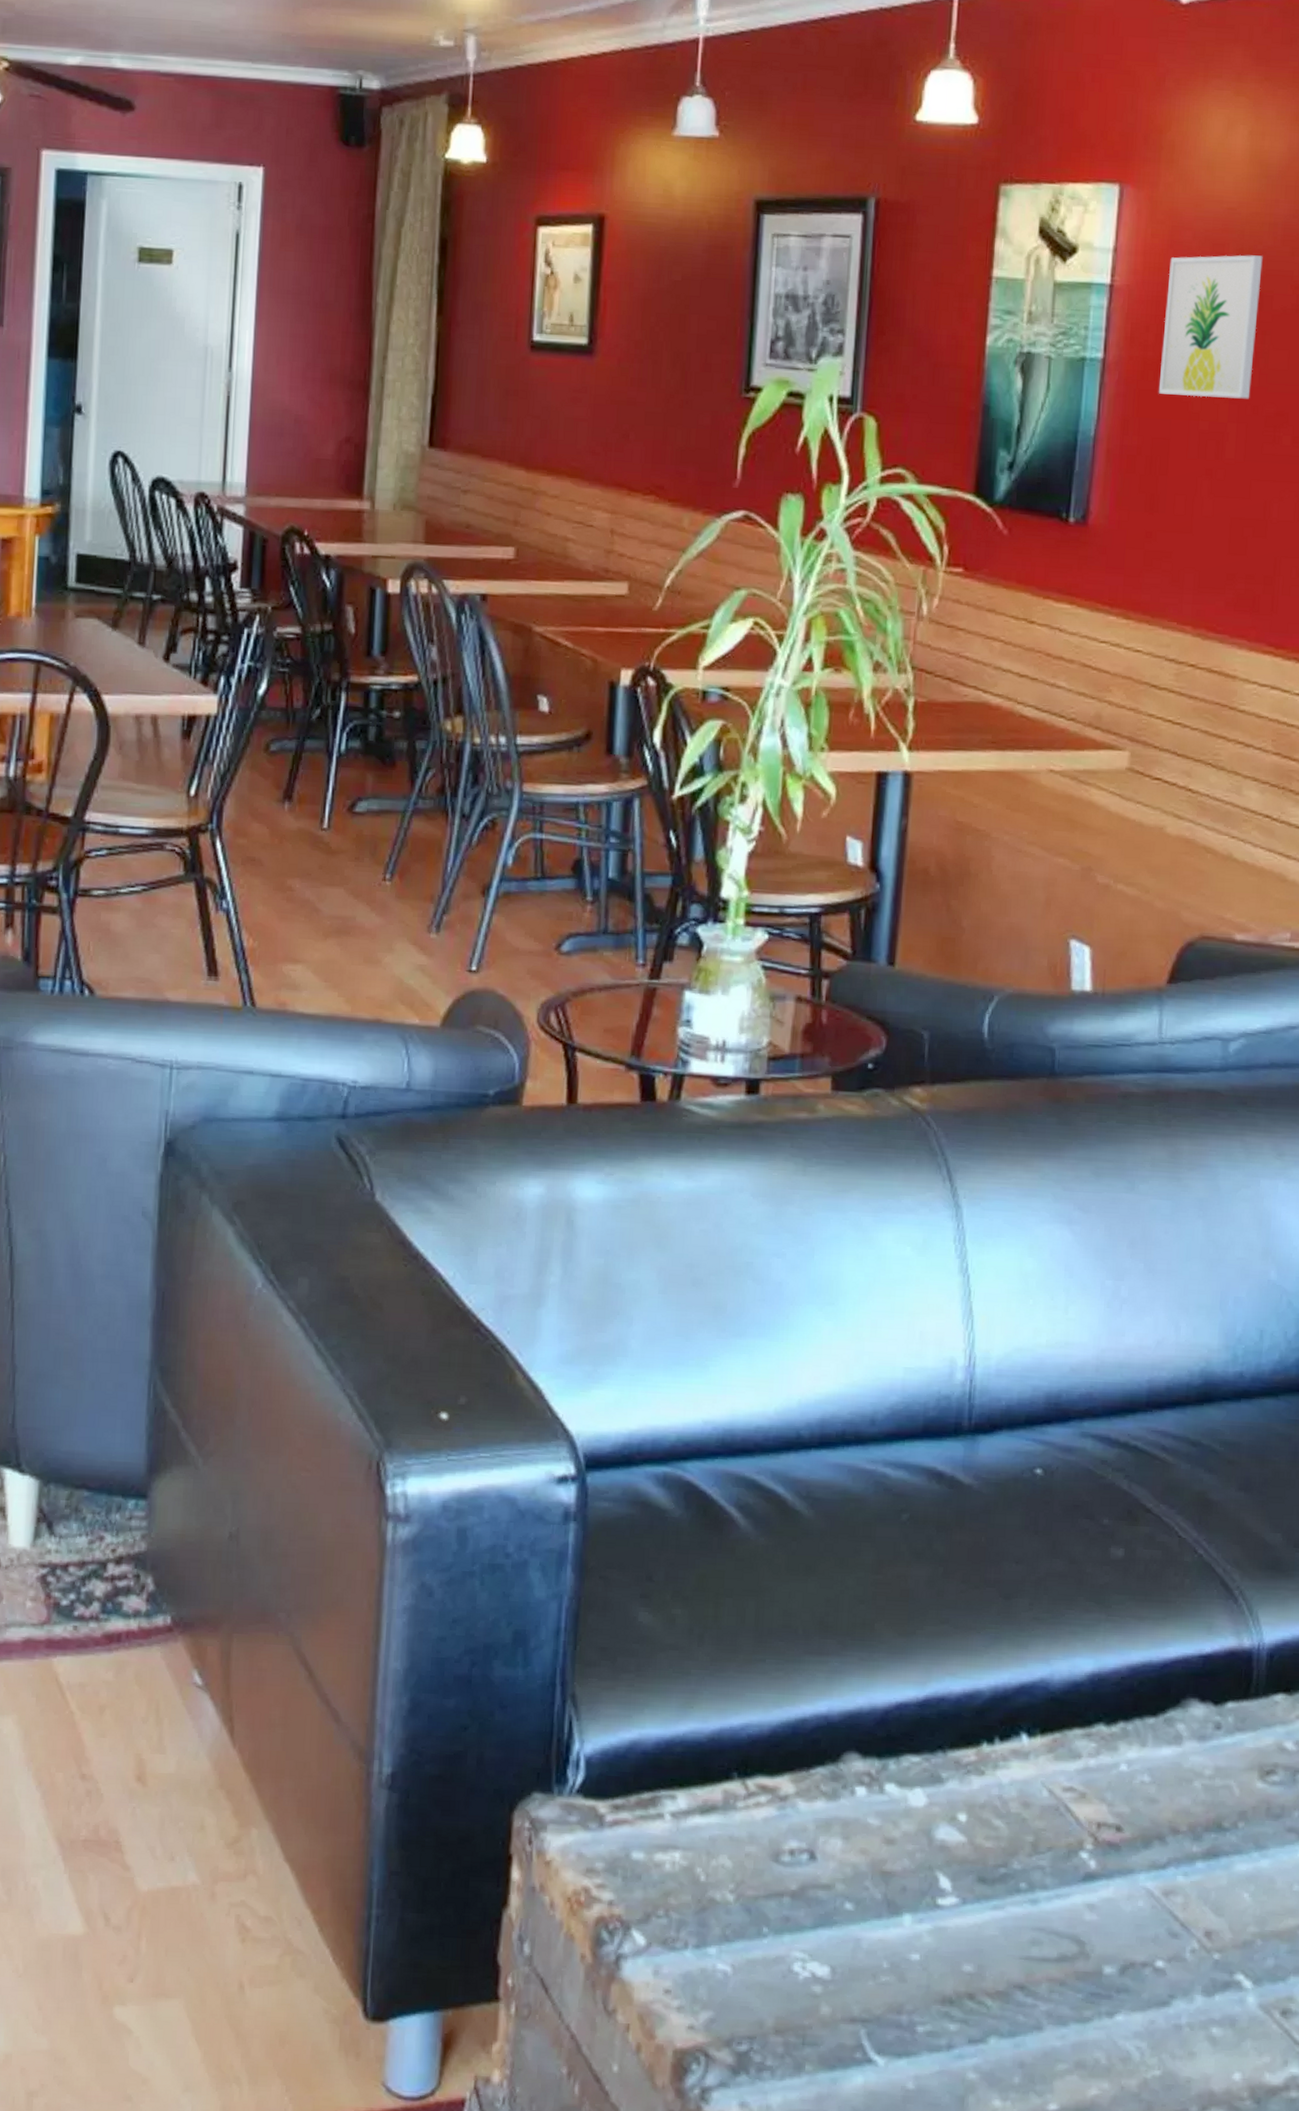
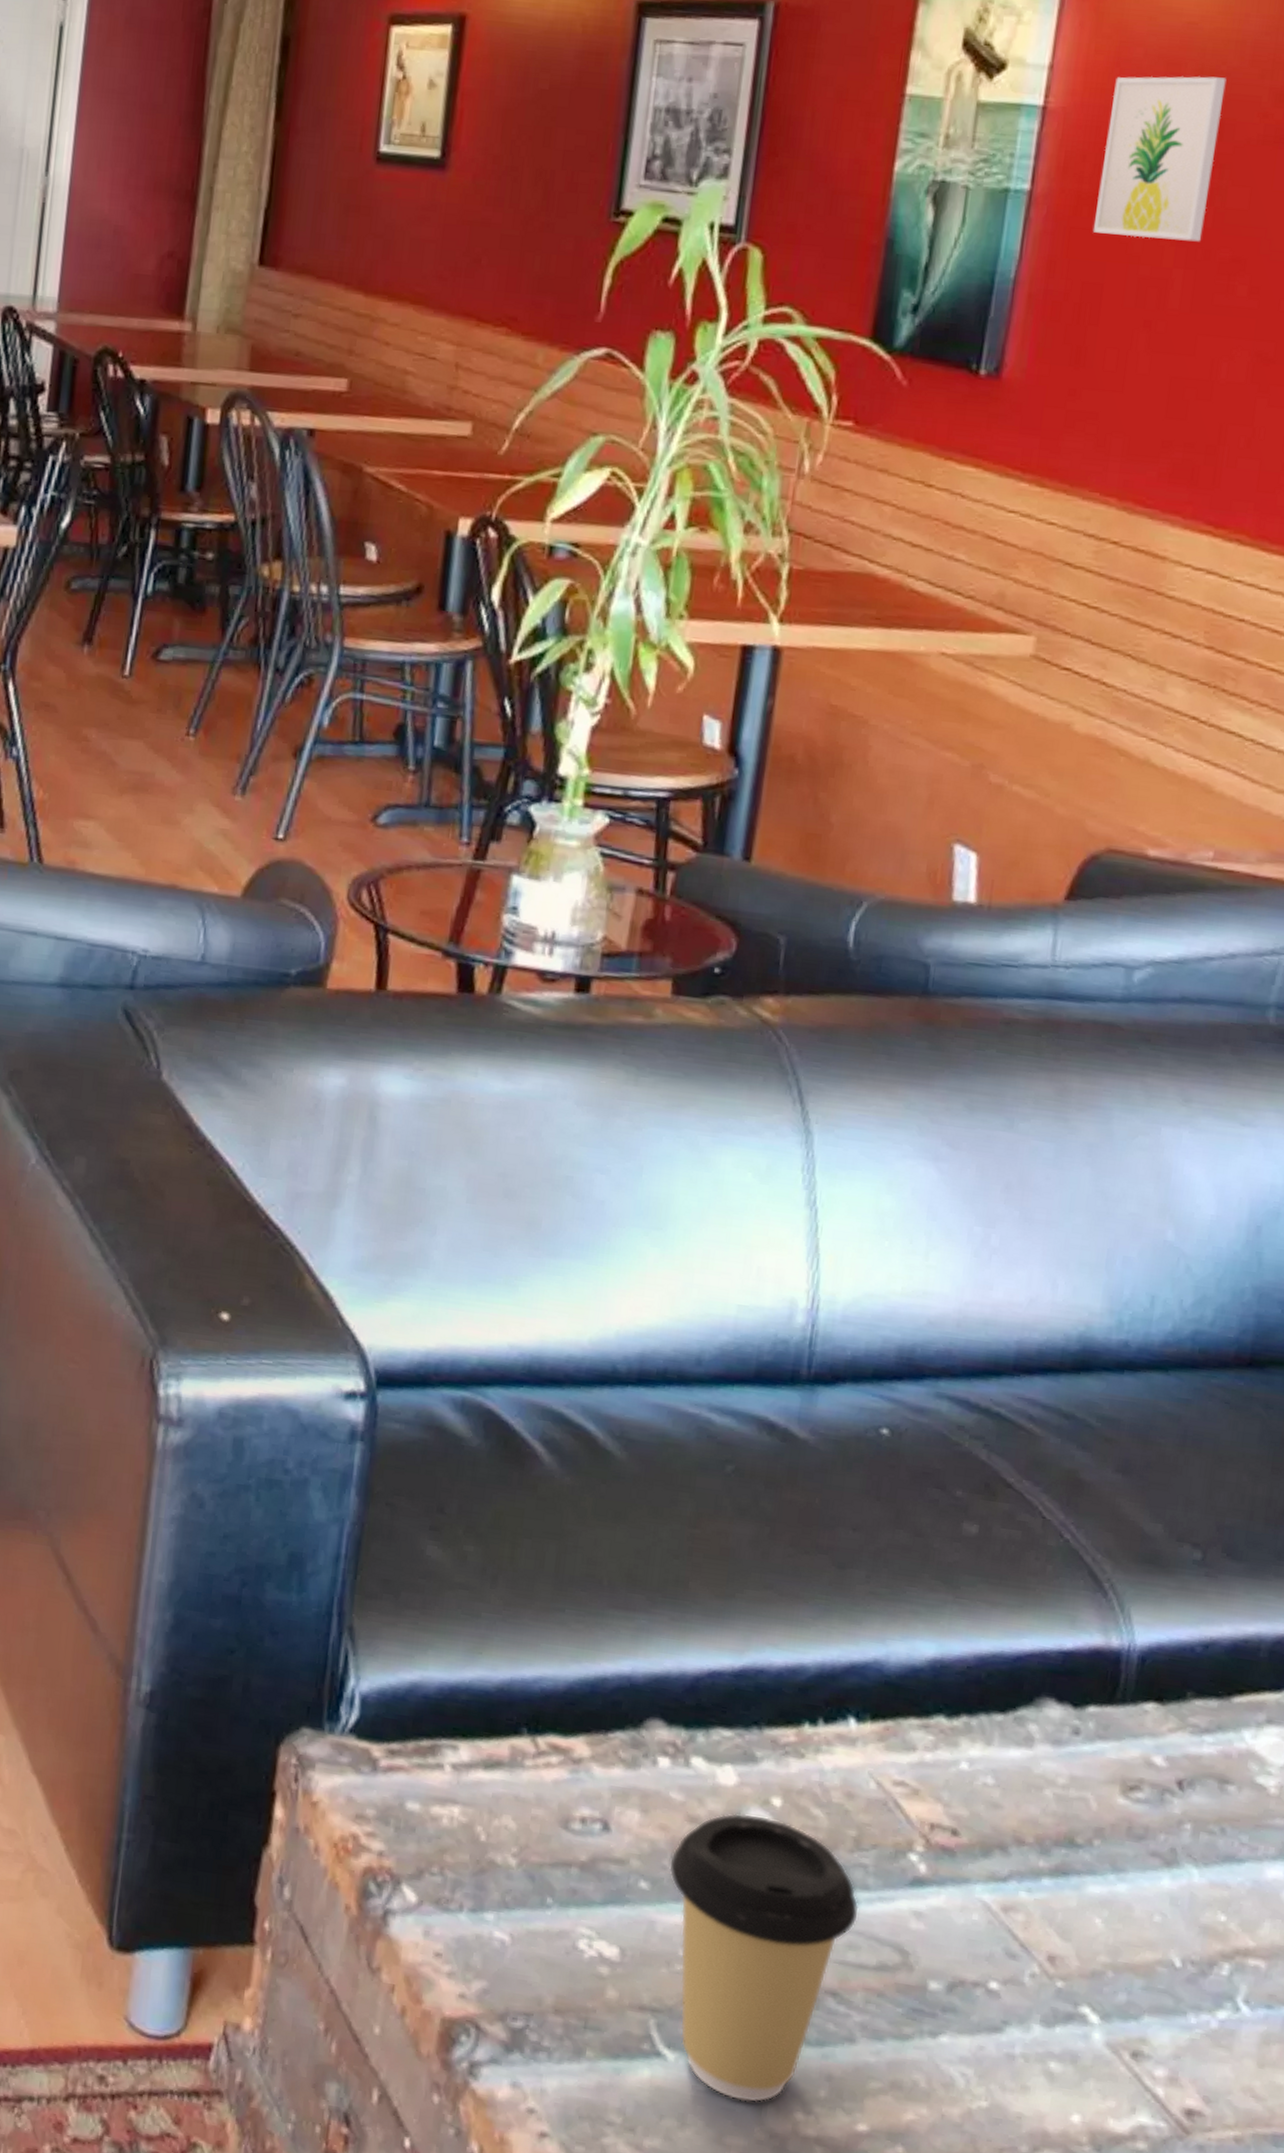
coffee cup: none [870,1831,1040,2096] -> present [668,1813,860,2103]

